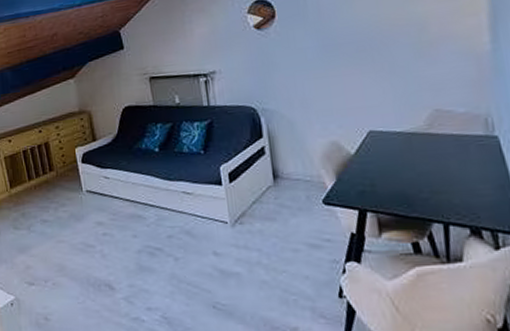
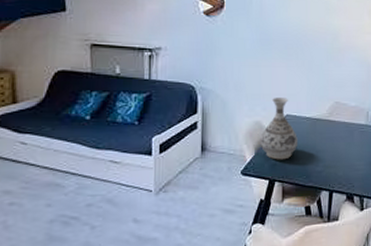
vase: none [340,111,391,186] -> present [260,98,299,160]

